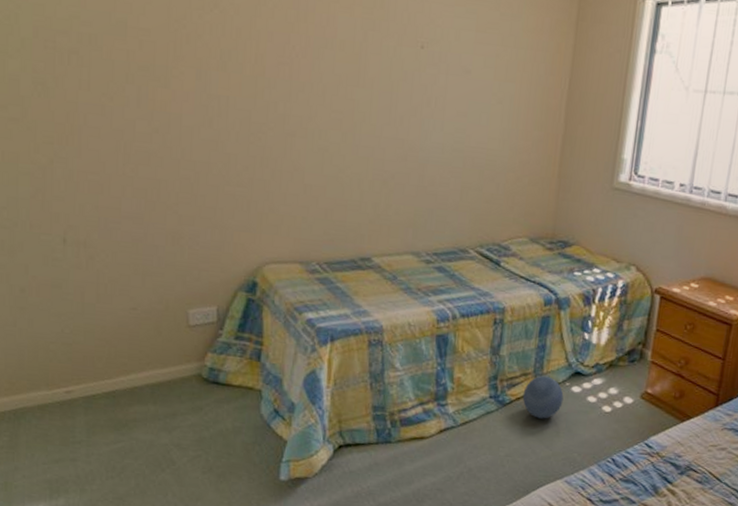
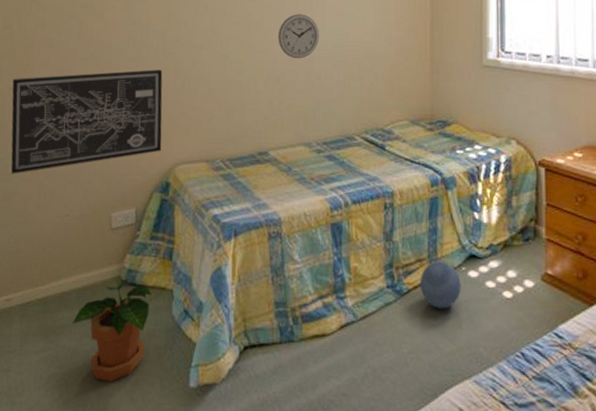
wall art: none [52,148,248,260] -> present [11,69,163,174]
potted plant: none [146,377,237,474] -> present [71,279,152,382]
wall clock: none [388,108,437,161] -> present [278,14,320,59]

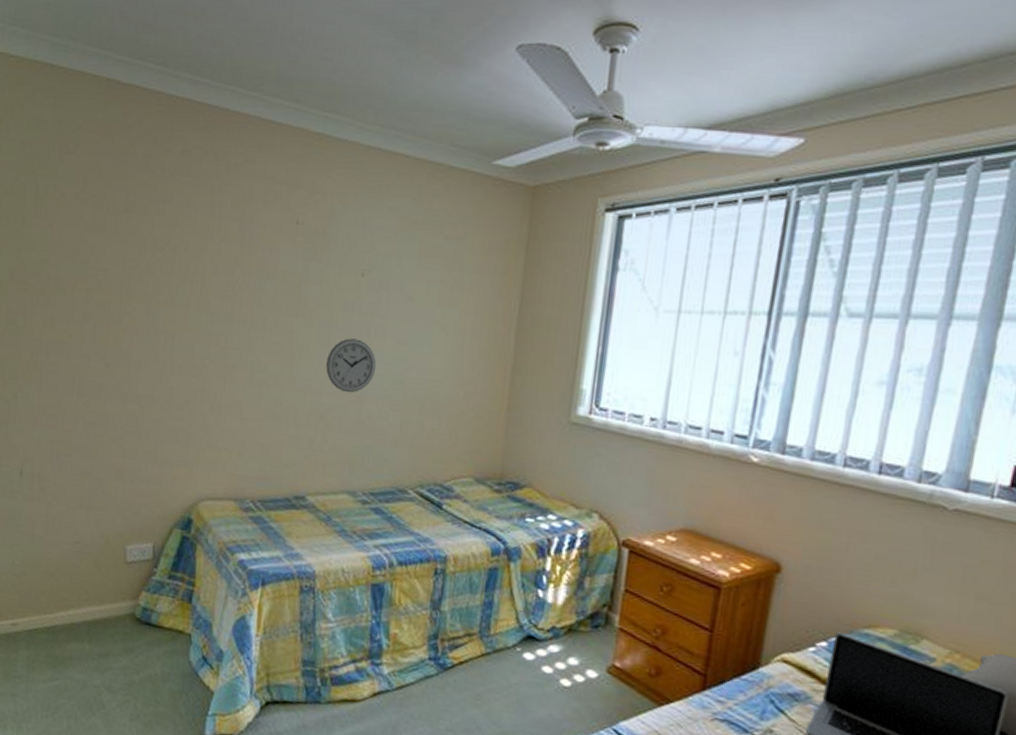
wall art: present [11,69,163,174] -> none [16,383,189,492]
potted plant: present [71,279,152,382] -> none [81,617,168,720]
ball: present [419,261,461,309] -> none [466,637,514,690]

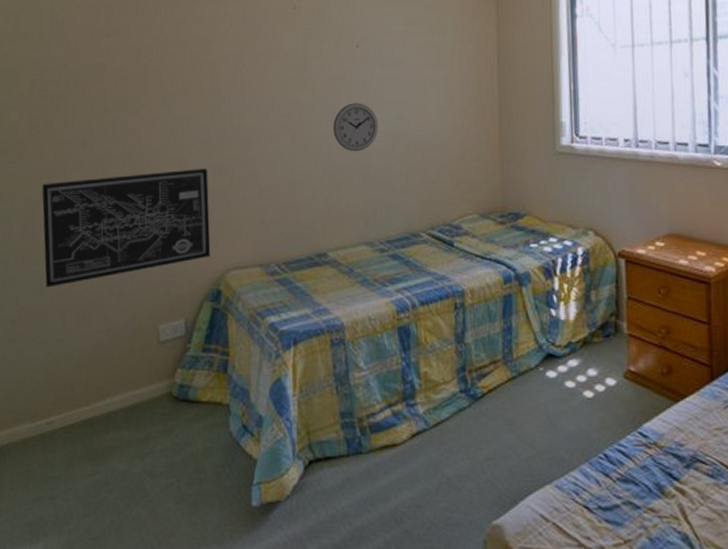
wall art: none [16,383,189,492] -> present [42,168,211,288]

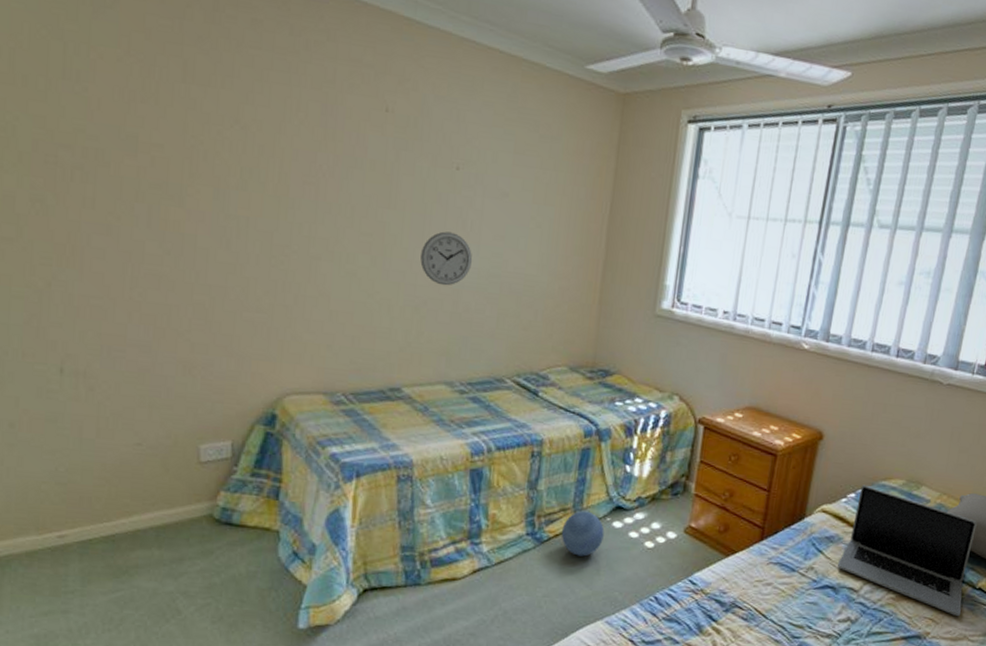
wall art: present [42,168,211,288] -> none [50,270,268,392]
ball: none [494,362,539,412] -> present [561,510,604,557]

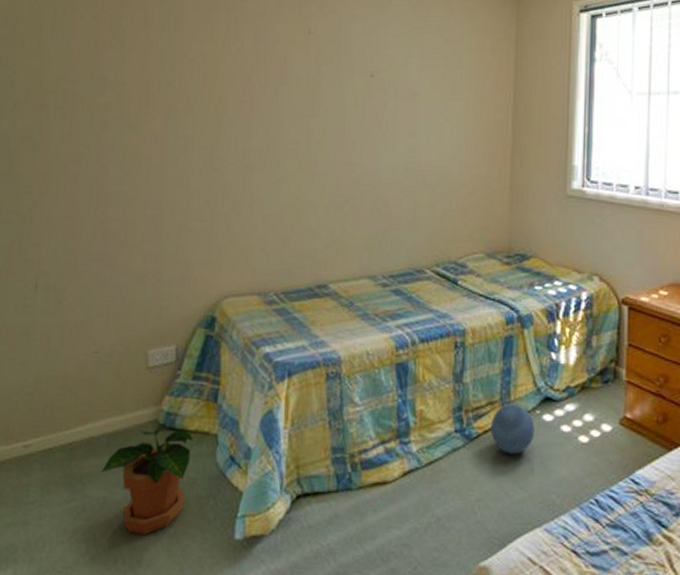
potted plant: none [149,518,253,624] -> present [101,423,193,535]
wall clock: present [420,231,473,286] -> none [342,133,389,184]

